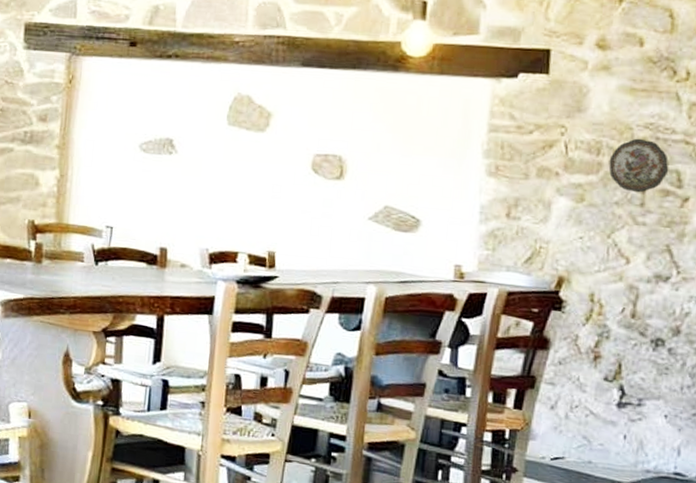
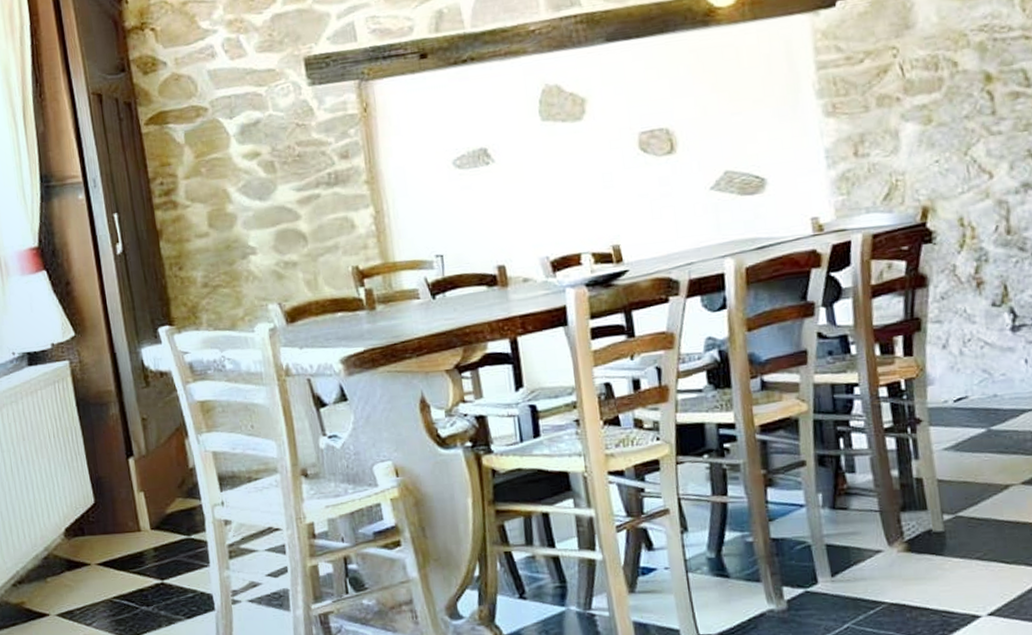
decorative plate: present [608,138,669,193] -> none [949,43,1014,102]

